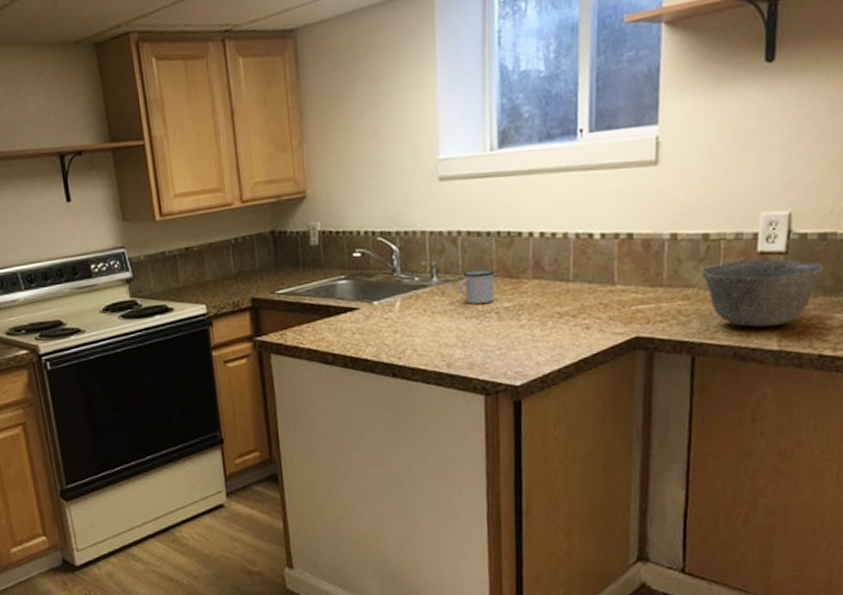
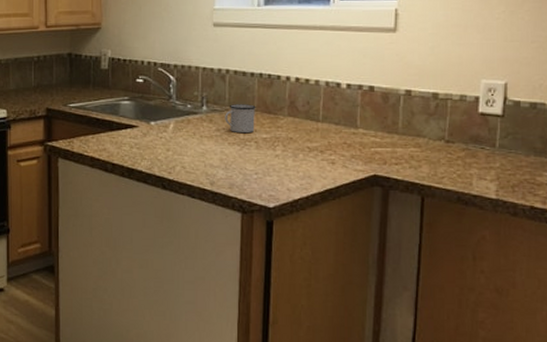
bowl: present [700,259,824,327] -> none [430,118,534,177]

